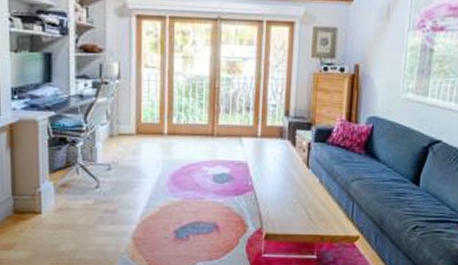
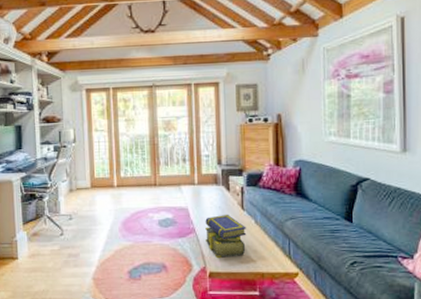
stack of books: none [263,171,310,218] -> present [205,214,247,258]

